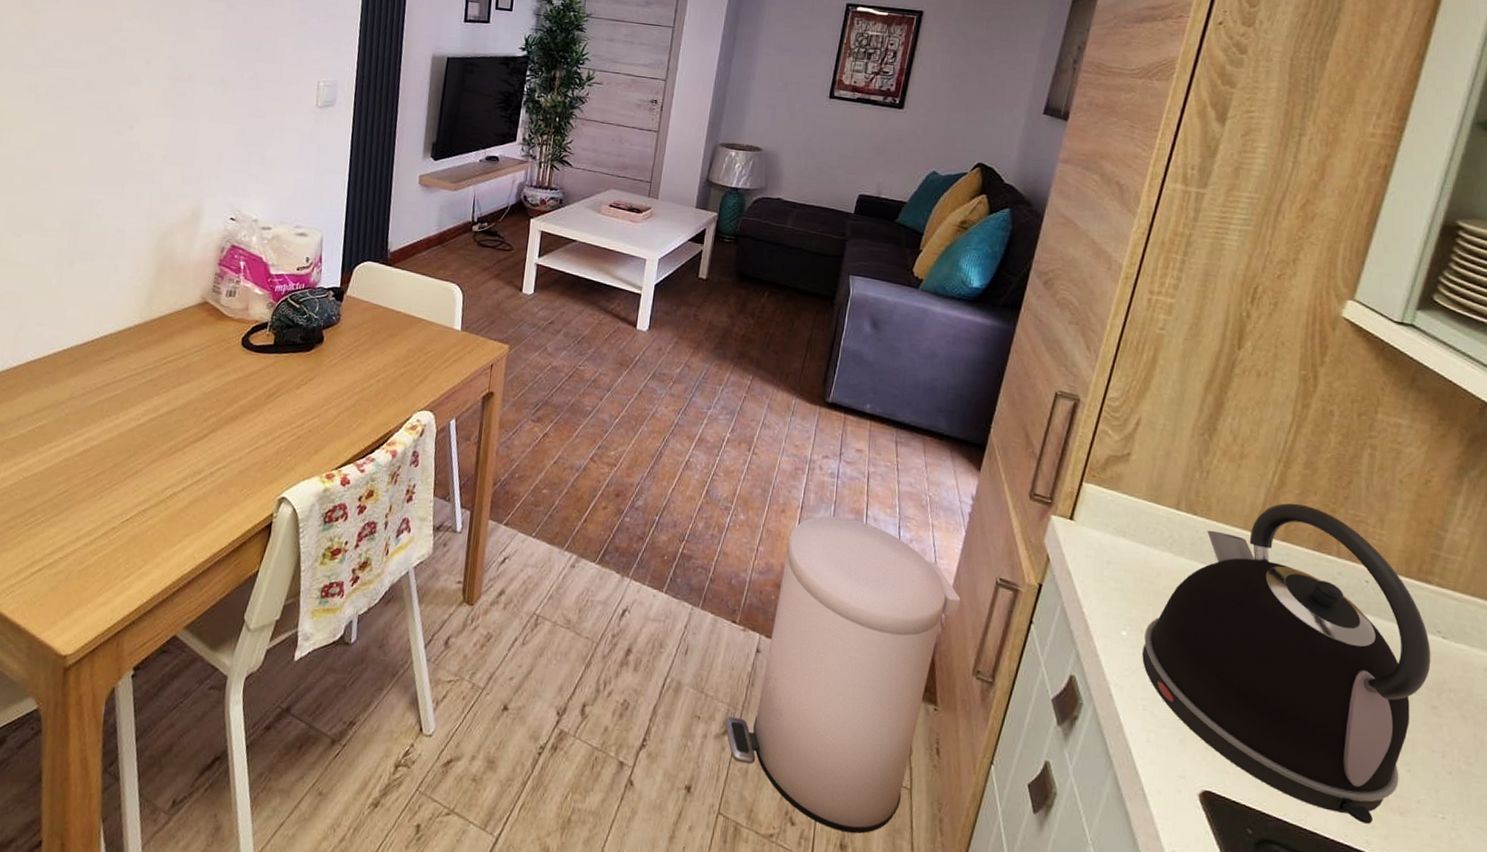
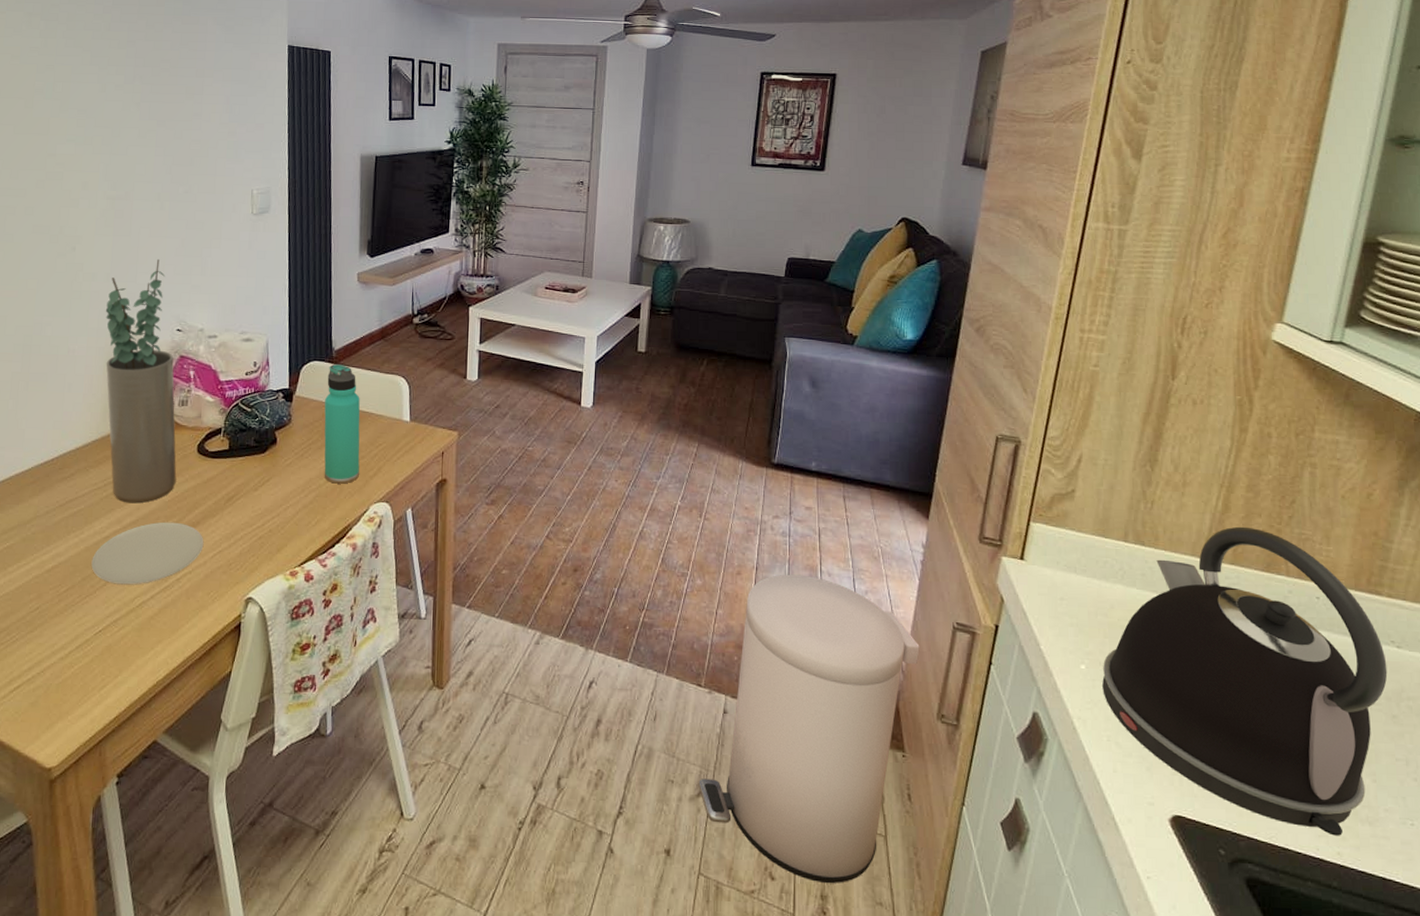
plate: none [123,413,241,476] -> present [91,522,204,586]
vase: none [151,144,225,393] -> present [105,258,177,504]
thermos bottle: none [369,265,412,389] -> present [324,363,360,484]

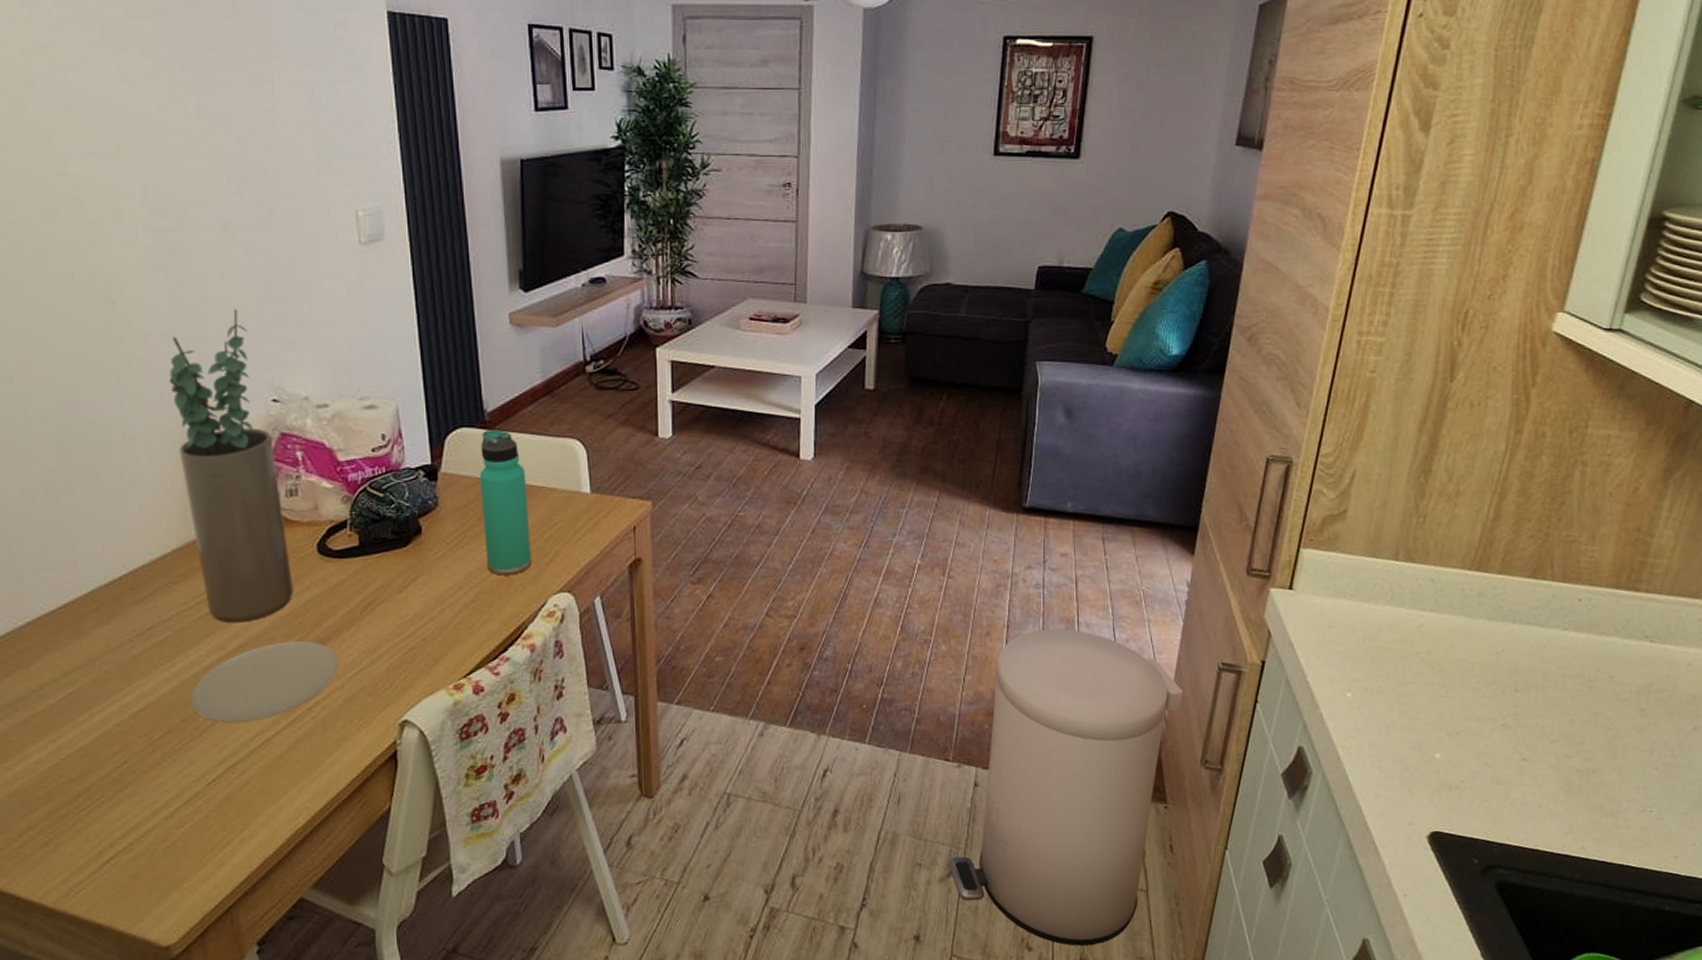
kettle: present [1102,526,1388,836] -> none [1368,533,1640,832]

